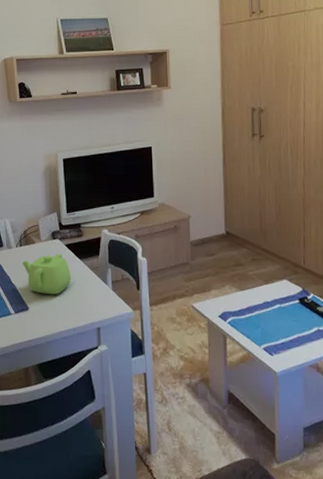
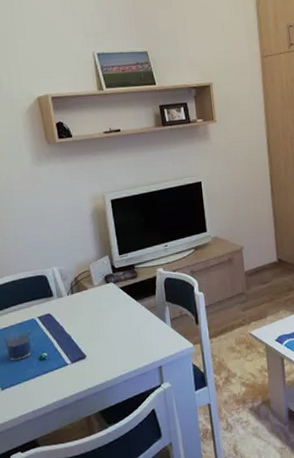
teapot: present [22,254,71,295] -> none [75,297,129,340]

